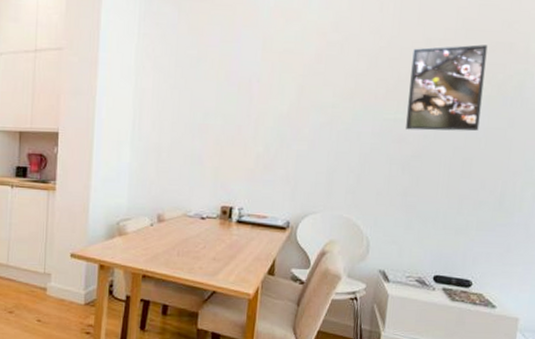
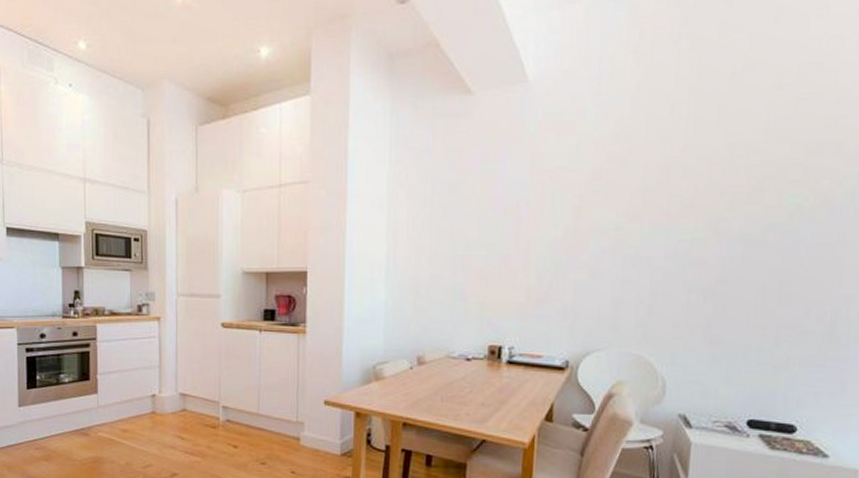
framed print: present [406,44,488,132] -> none [707,146,808,251]

